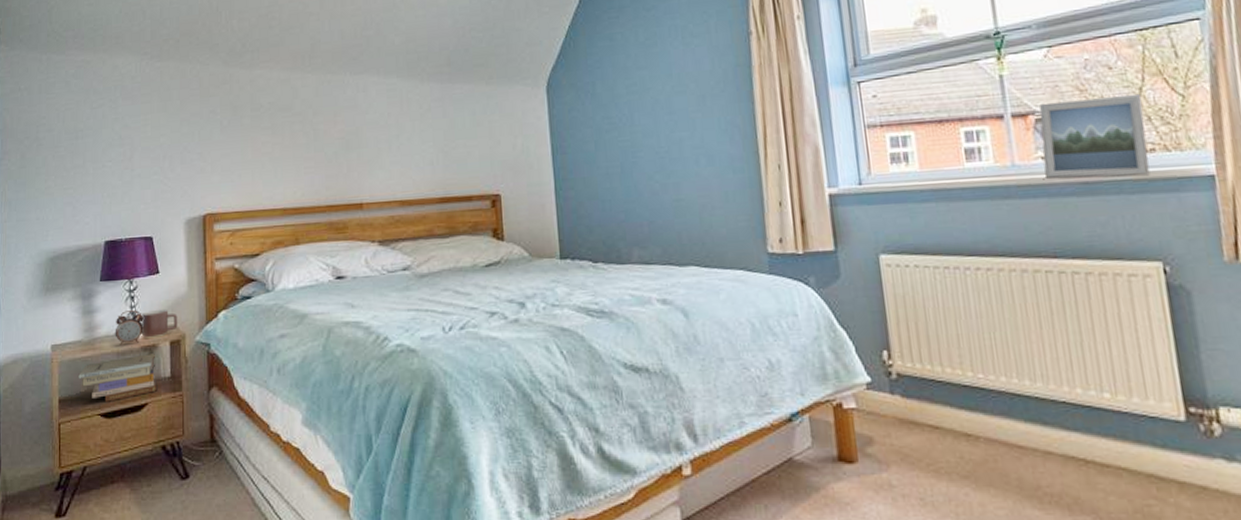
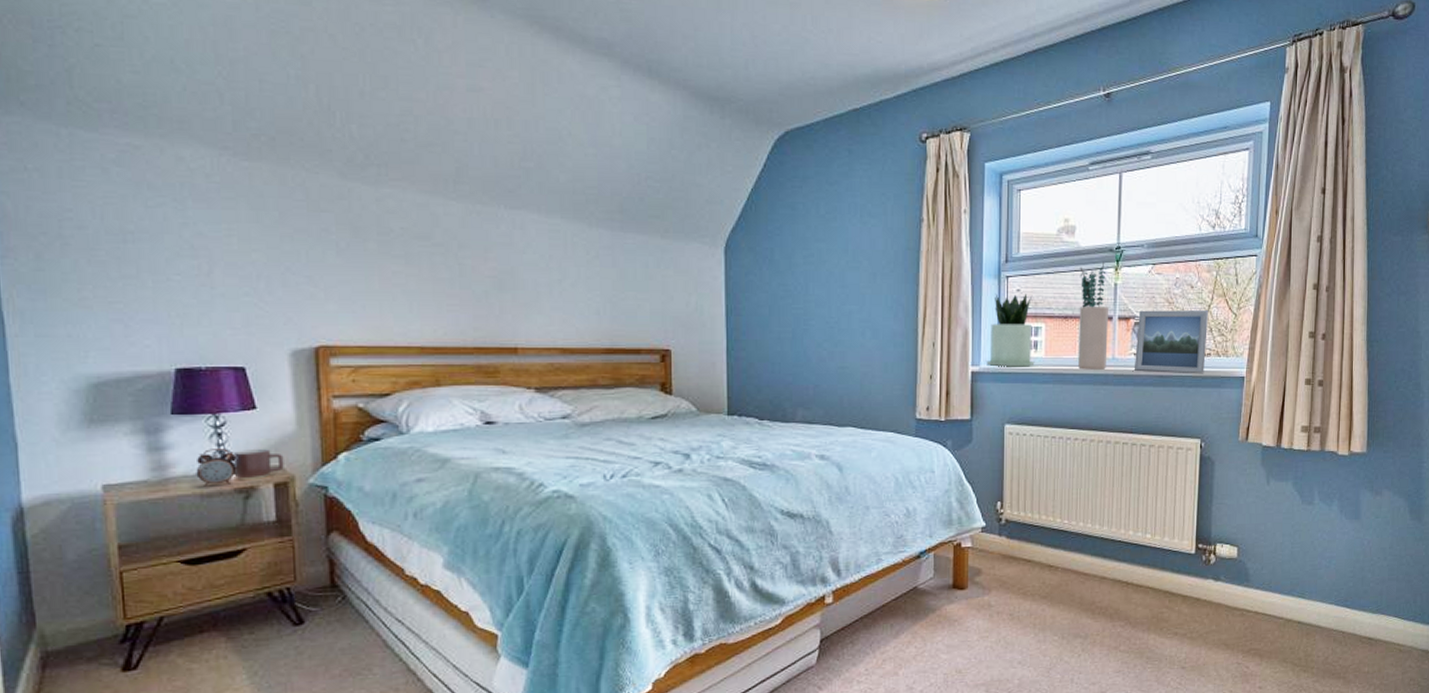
books: present [78,354,158,402] -> none [145,496,259,548]
planter: none [844,99,908,187] -> present [985,293,1035,367]
vase: none [949,51,1005,183] -> present [1077,261,1108,371]

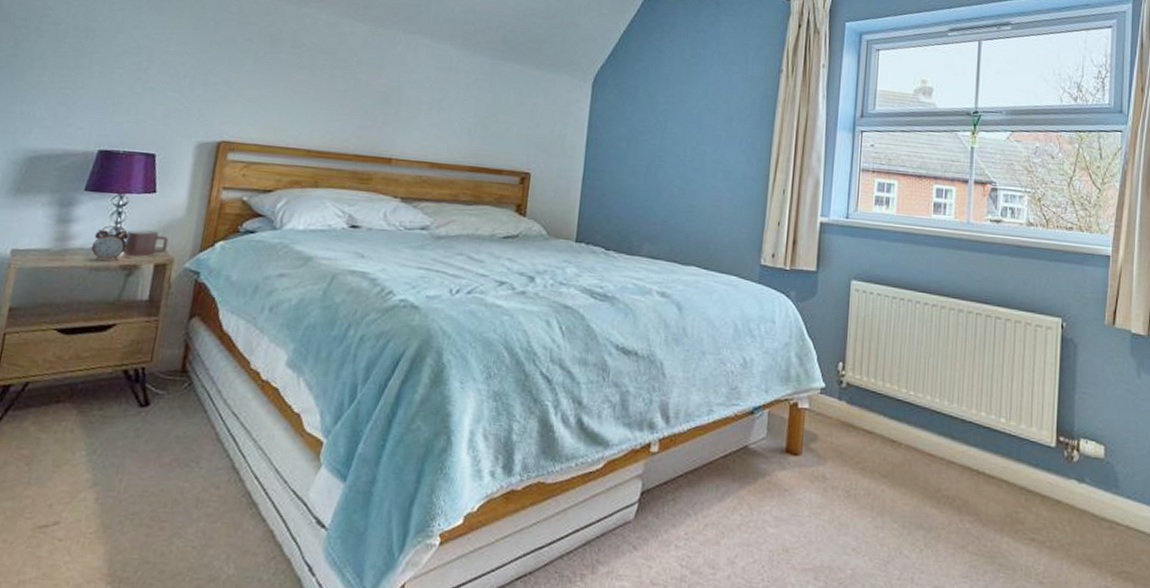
planter: present [985,293,1035,367] -> none [835,147,887,223]
vase: present [1077,261,1108,371] -> none [930,124,964,234]
picture frame: present [1134,309,1209,374] -> none [989,176,1071,249]

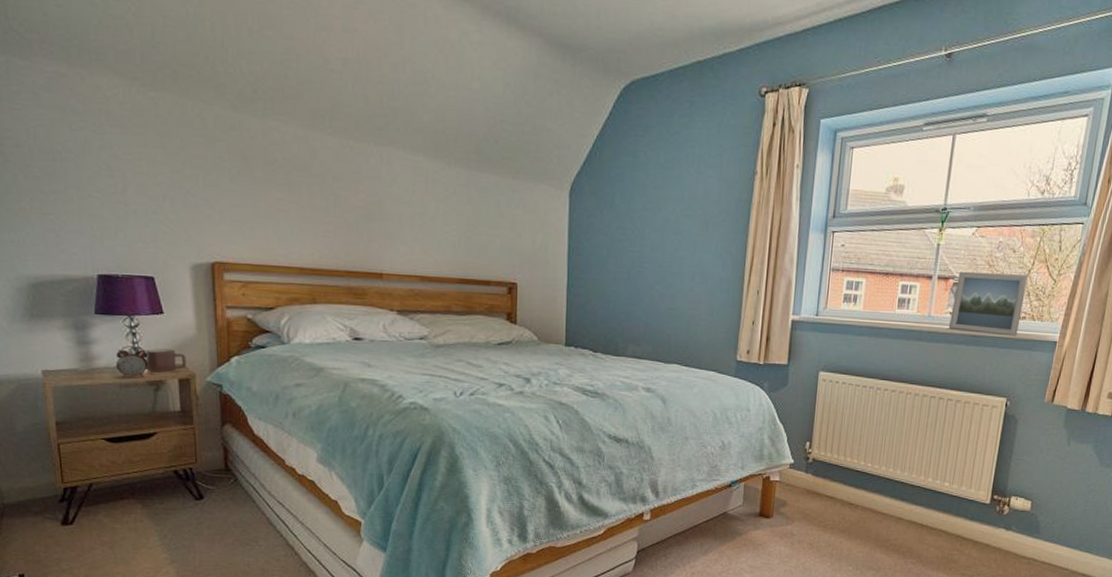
picture frame: none [989,176,1071,249] -> present [948,271,1029,337]

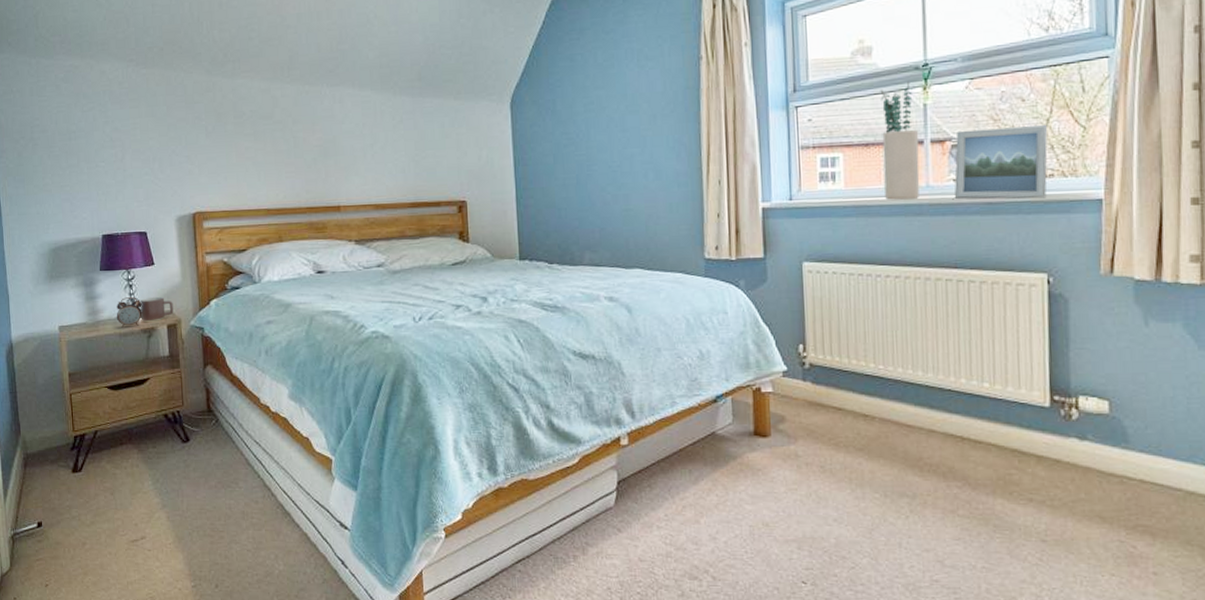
vase: none [893,221,931,327] -> present [880,81,920,201]

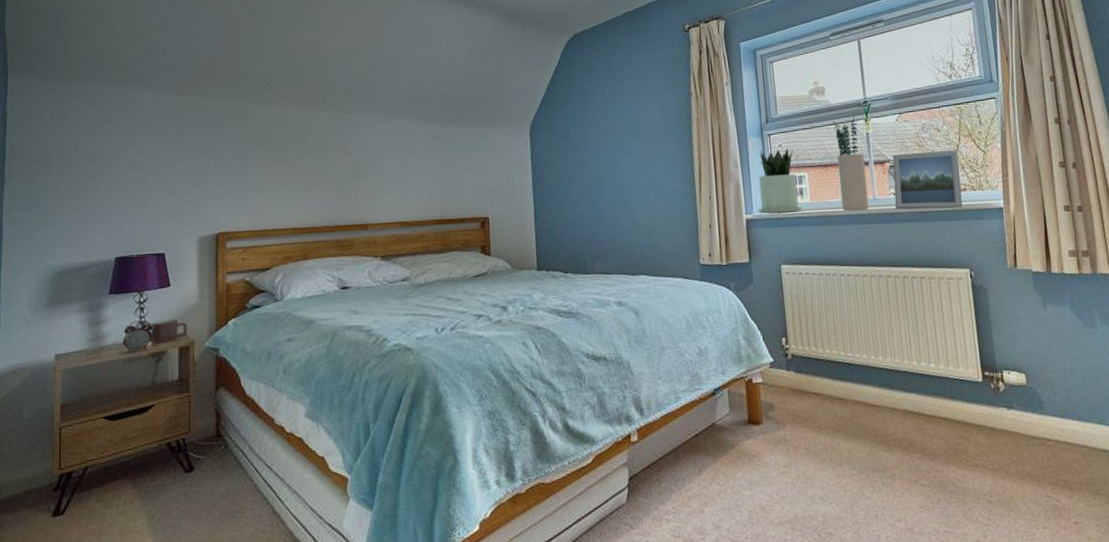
planter: none [777,123,833,202] -> present [757,148,802,214]

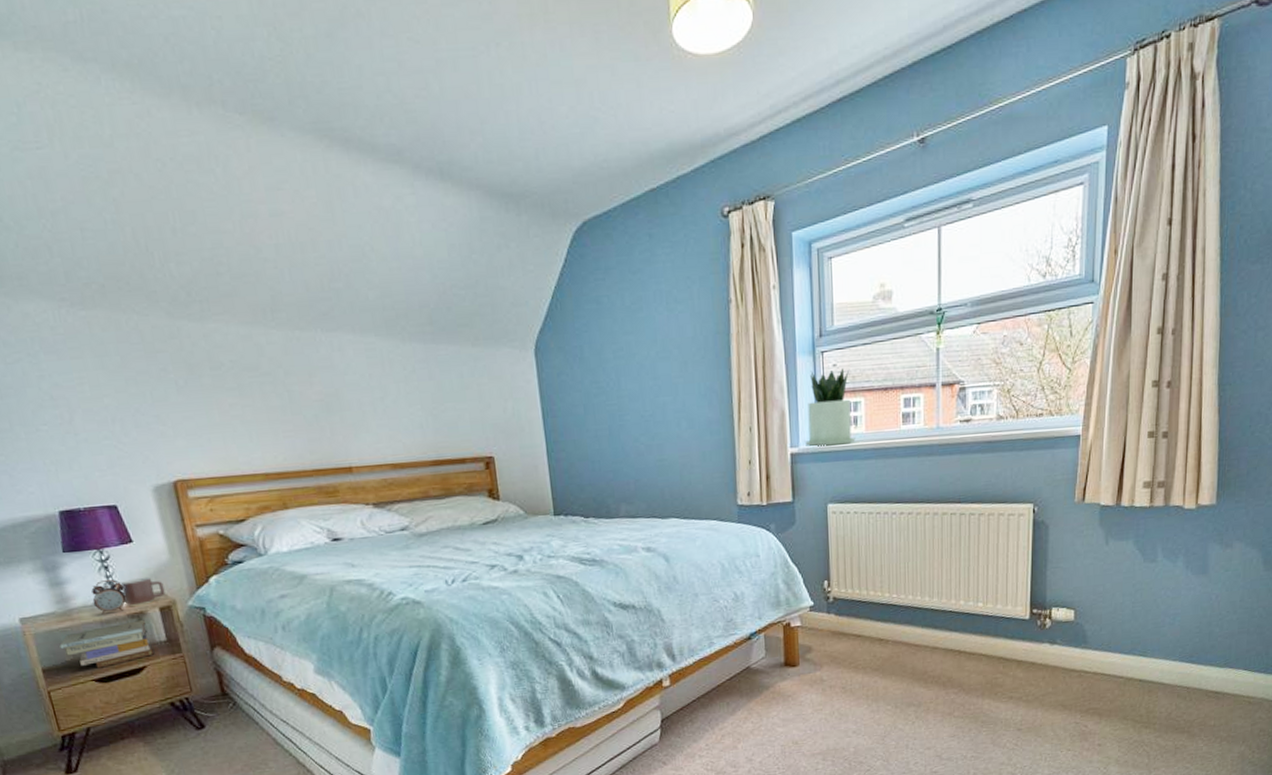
books: none [83,359,165,406] -> present [59,620,155,669]
vase: present [833,115,869,211] -> none [898,326,932,442]
picture frame: present [892,149,963,210] -> none [960,366,1041,440]

